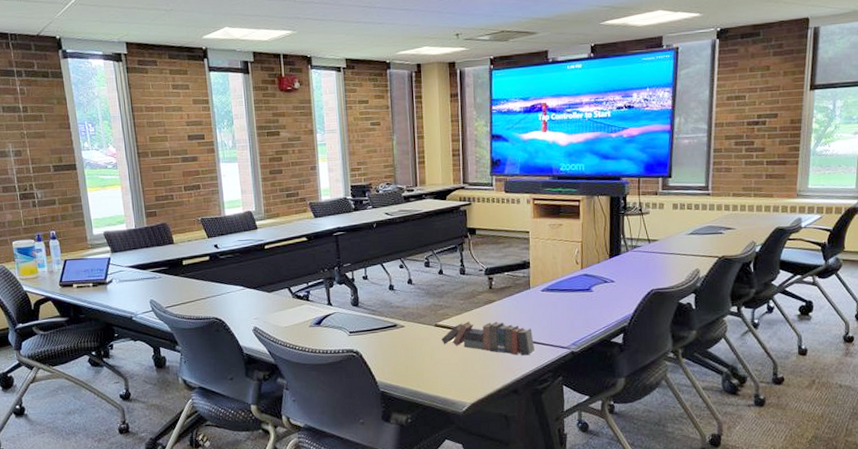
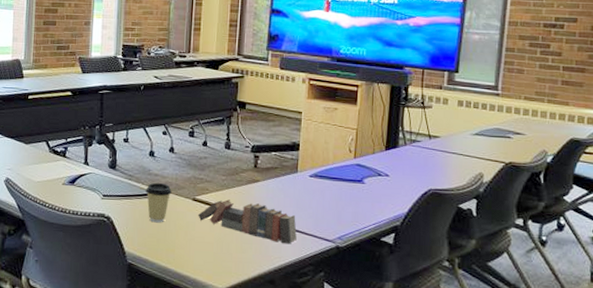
coffee cup: none [389,313,414,352] -> present [146,182,172,223]

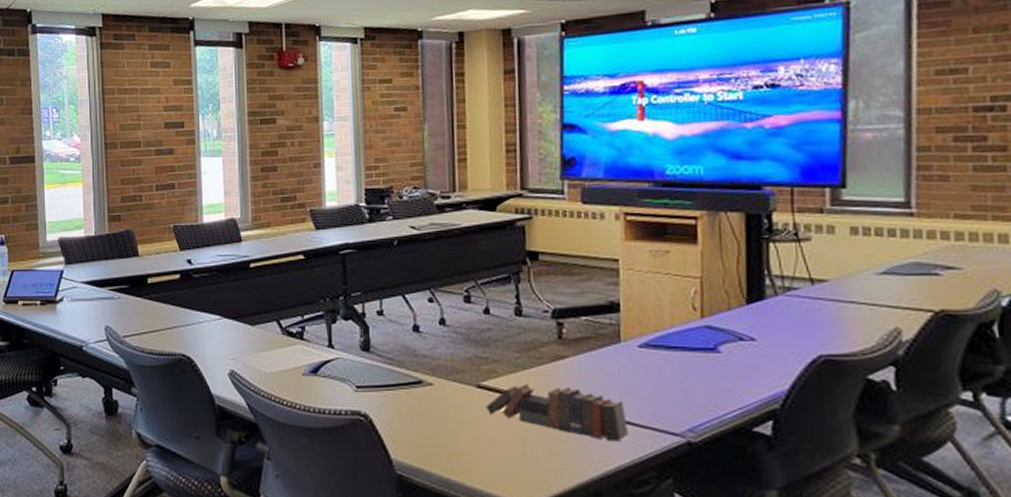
coffee cup: present [146,182,172,223] -> none [412,366,447,420]

